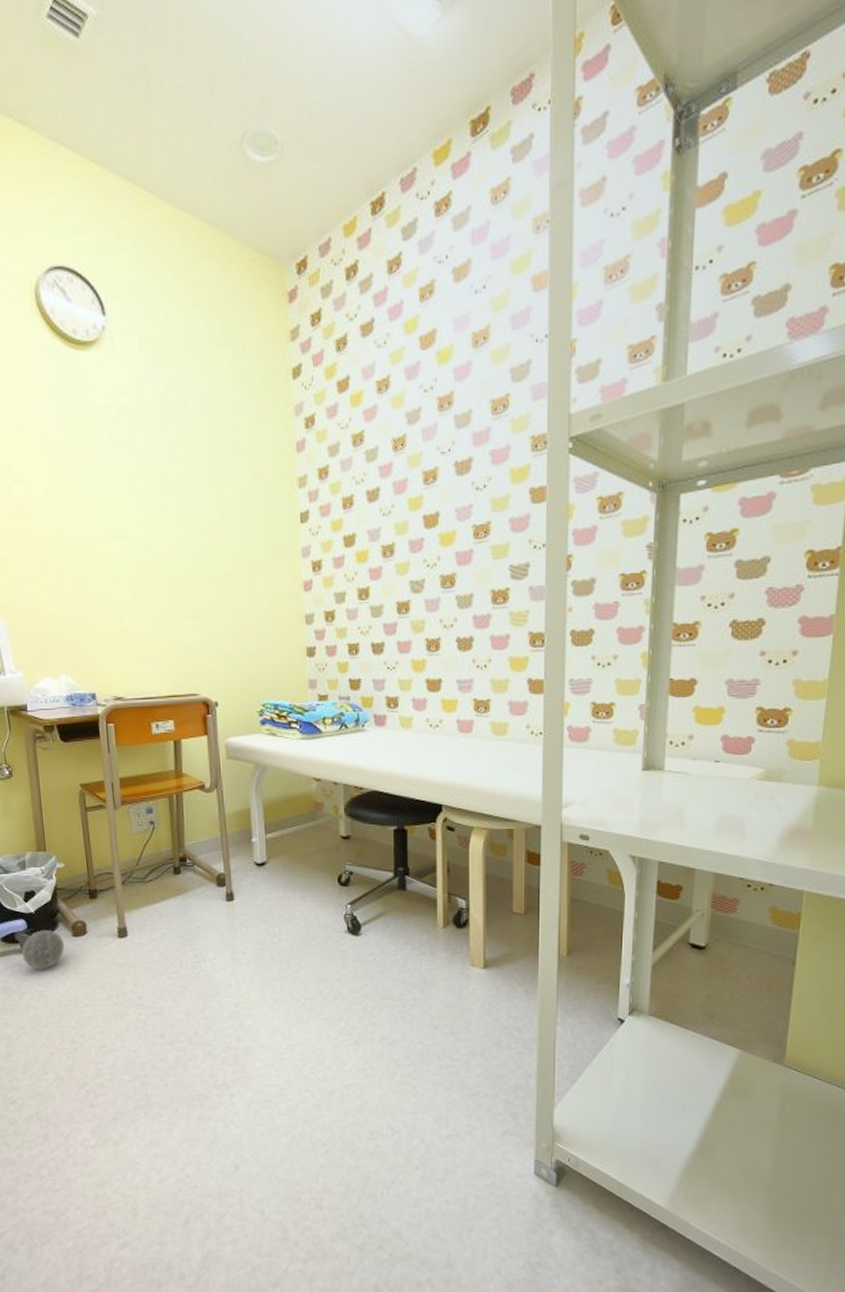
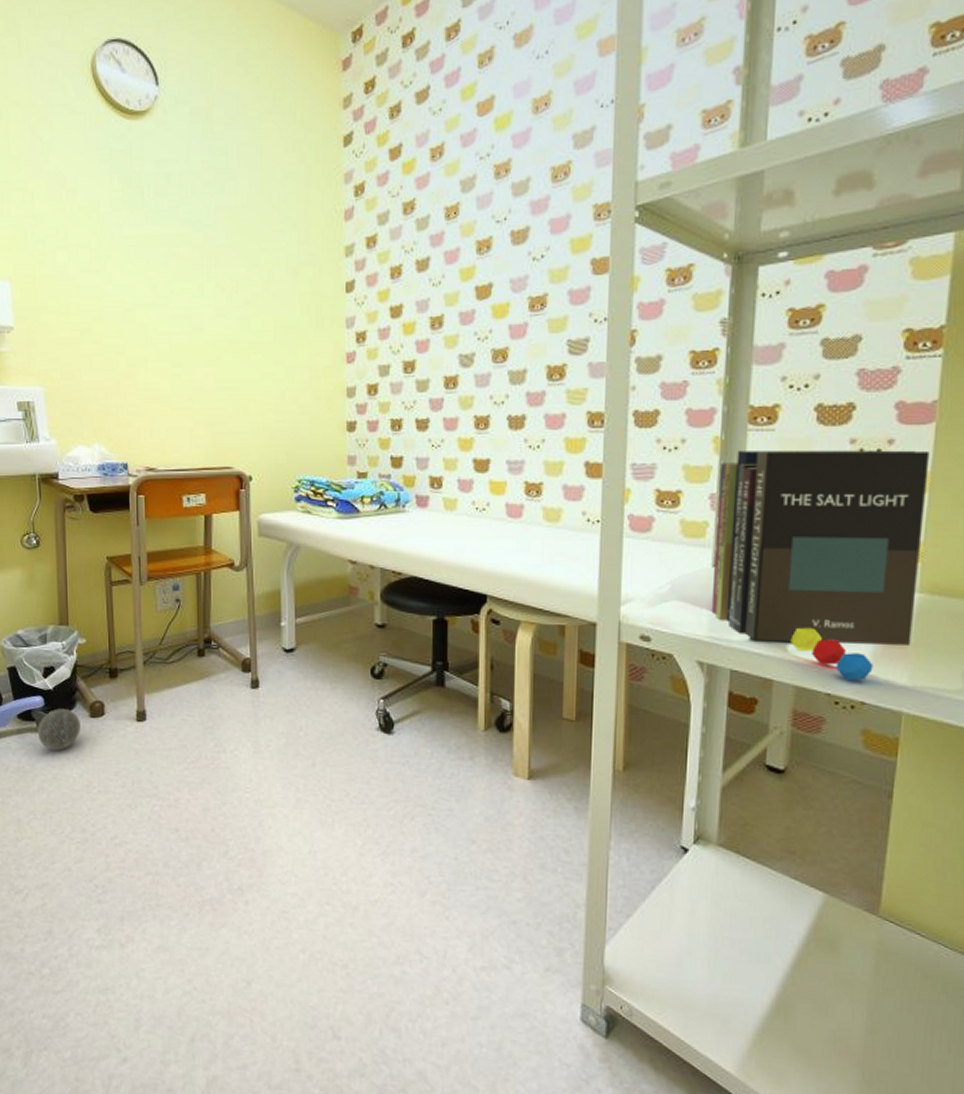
books: none [641,660,828,835] -> present [711,449,930,645]
toy blocks: none [709,821,780,865] -> present [790,627,873,681]

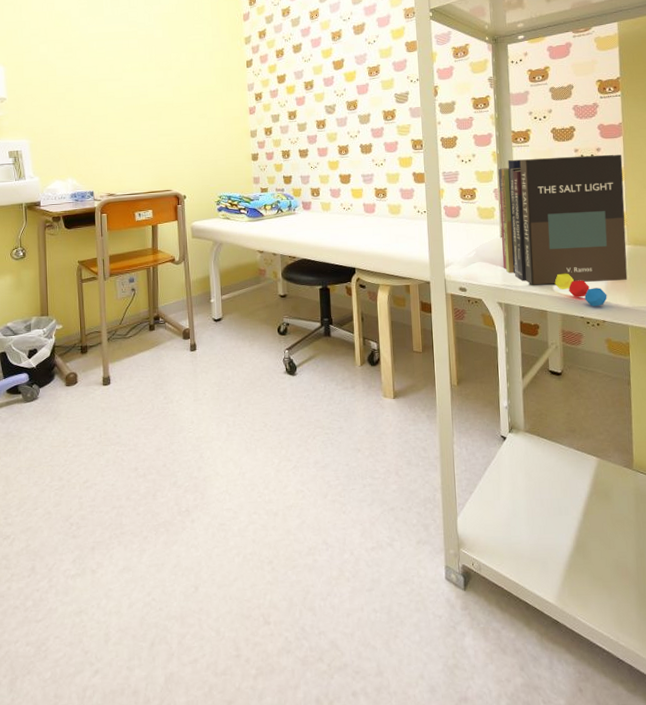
ball: present [37,709,80,750] -> none [22,381,58,416]

